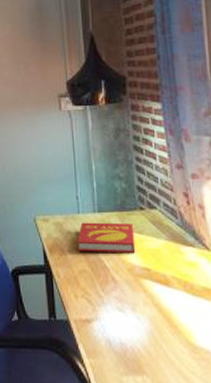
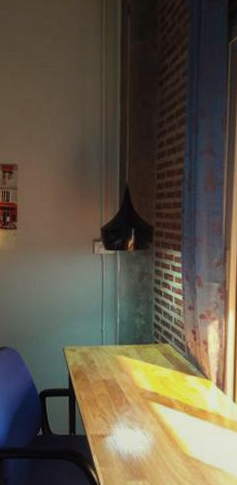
book: present [77,222,136,253] -> none [99,353,148,380]

